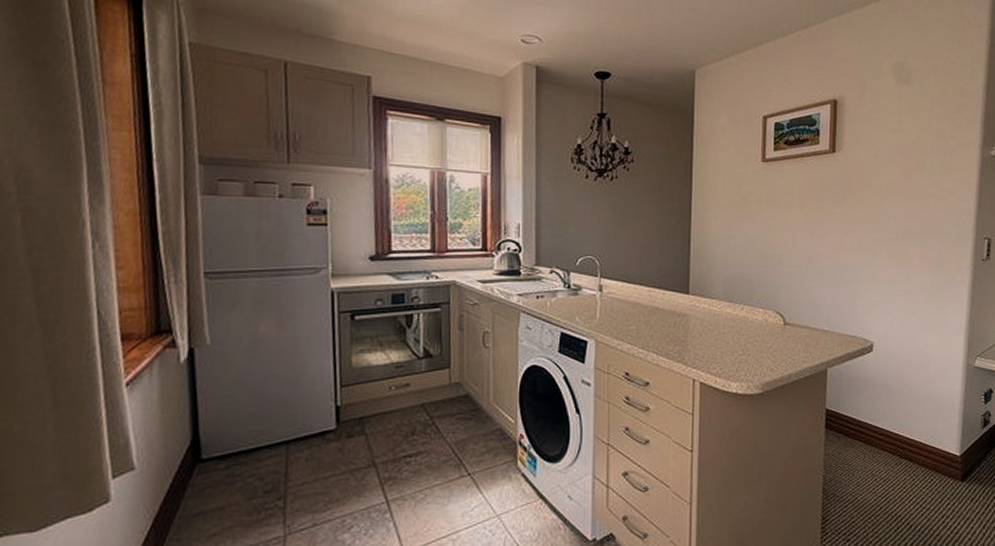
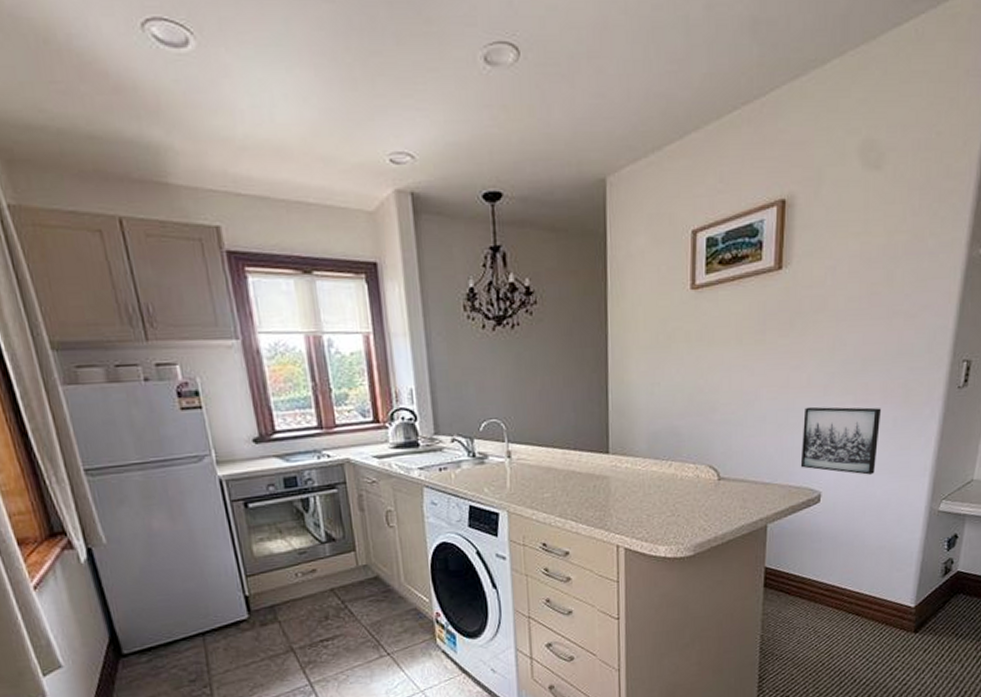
wall art: none [854,266,921,330] -> present [800,406,882,475]

